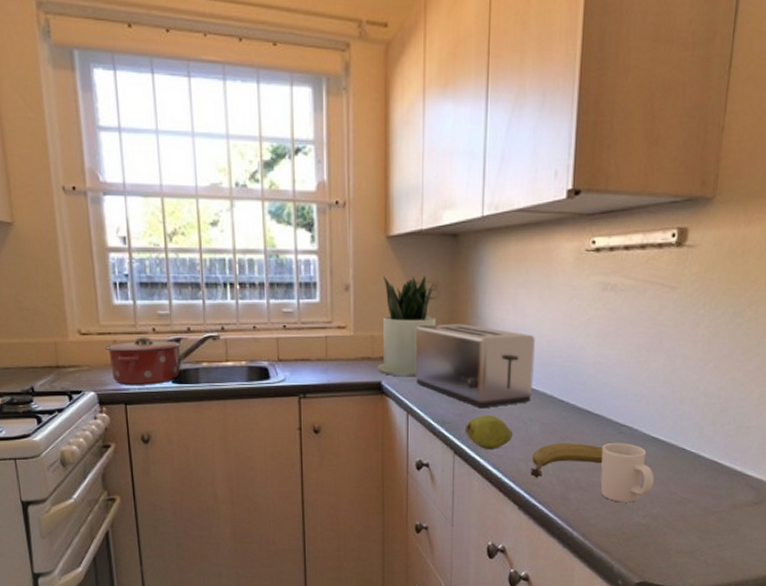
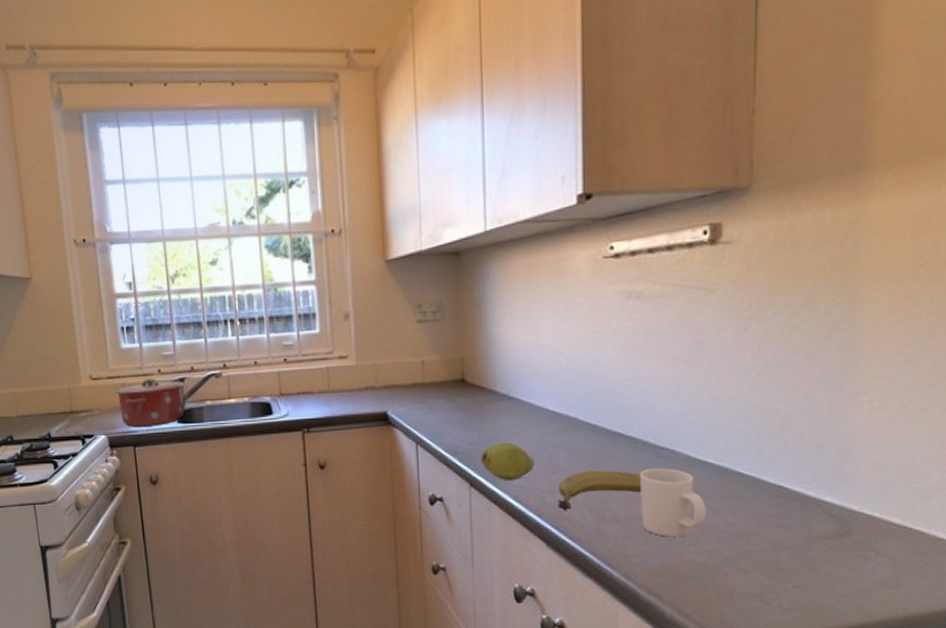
planter: present [377,276,437,377] -> none [381,298,443,406]
toaster: present [416,323,535,409] -> none [421,345,554,436]

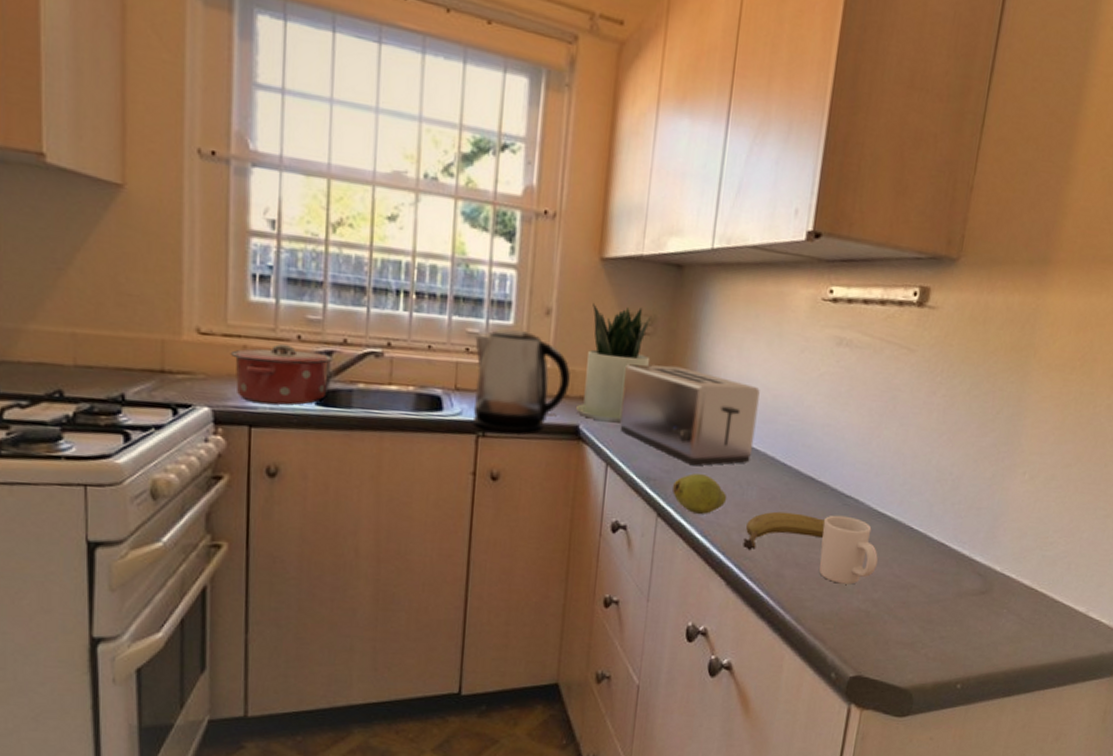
kettle: none [290,336,375,429] -> present [472,329,571,436]
planter: none [381,298,443,406] -> present [575,303,652,423]
toaster: none [421,345,554,436] -> present [620,363,760,466]

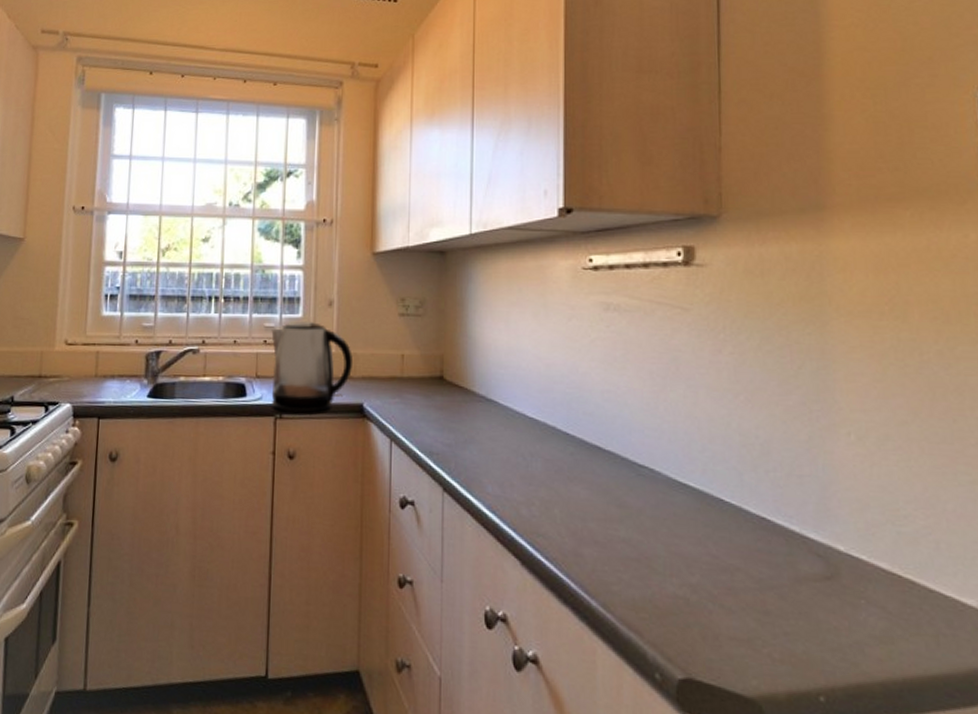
casserole: present [230,343,334,405] -> none [87,347,162,399]
planter: present [575,303,652,423] -> none [359,292,424,400]
toaster: present [620,363,760,466] -> none [400,342,532,439]
fruit: present [673,473,727,514] -> none [456,446,512,488]
fruit: present [743,511,825,551] -> none [534,483,621,527]
mug: present [819,515,878,585] -> none [618,486,688,566]

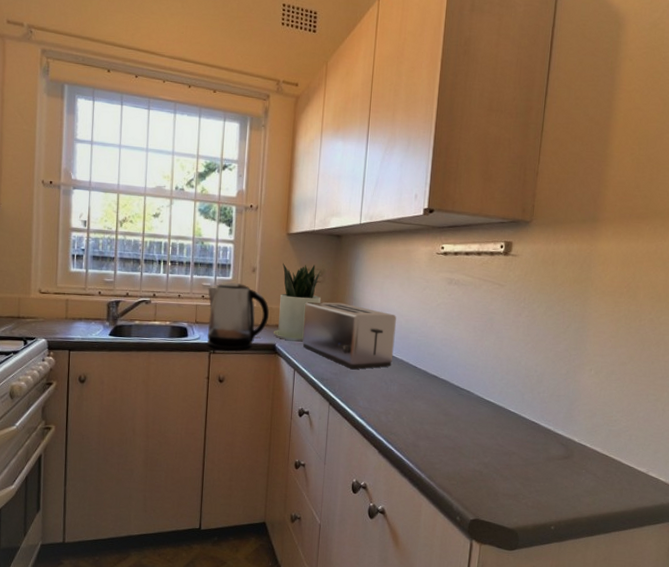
planter: none [359,292,424,400] -> present [273,263,322,342]
toaster: none [400,342,532,439] -> present [302,302,396,370]

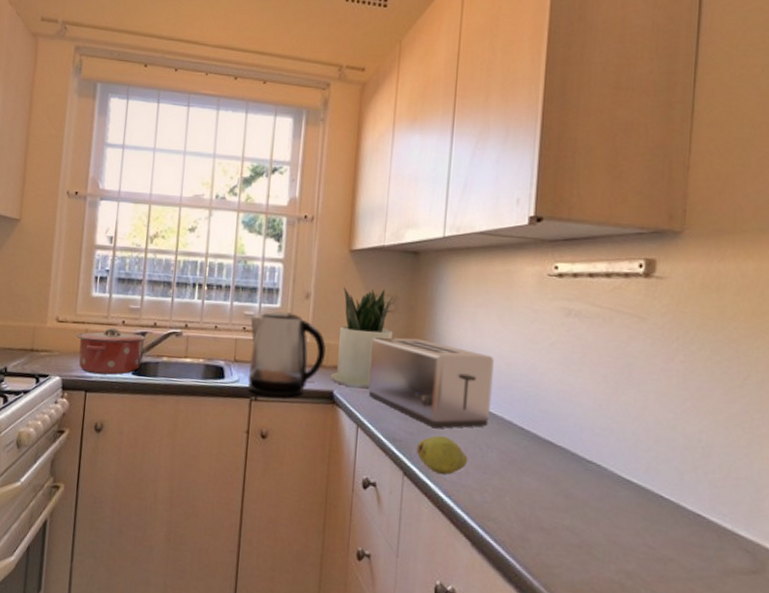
casserole: none [58,297,121,336] -> present [76,327,147,375]
fruit: none [339,375,377,403] -> present [417,436,468,475]

